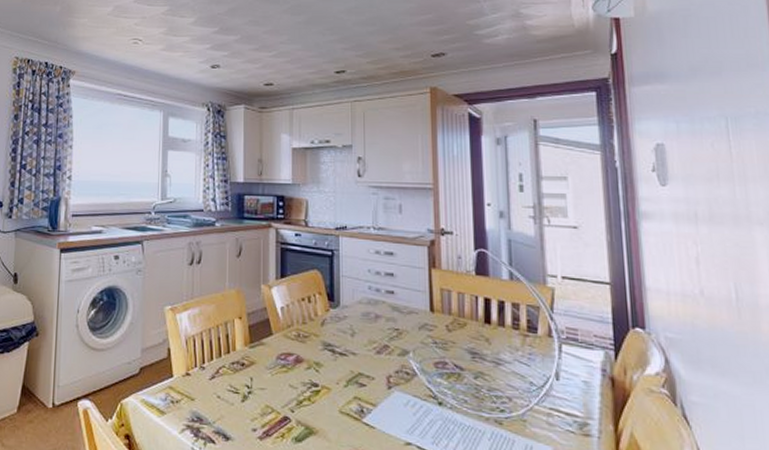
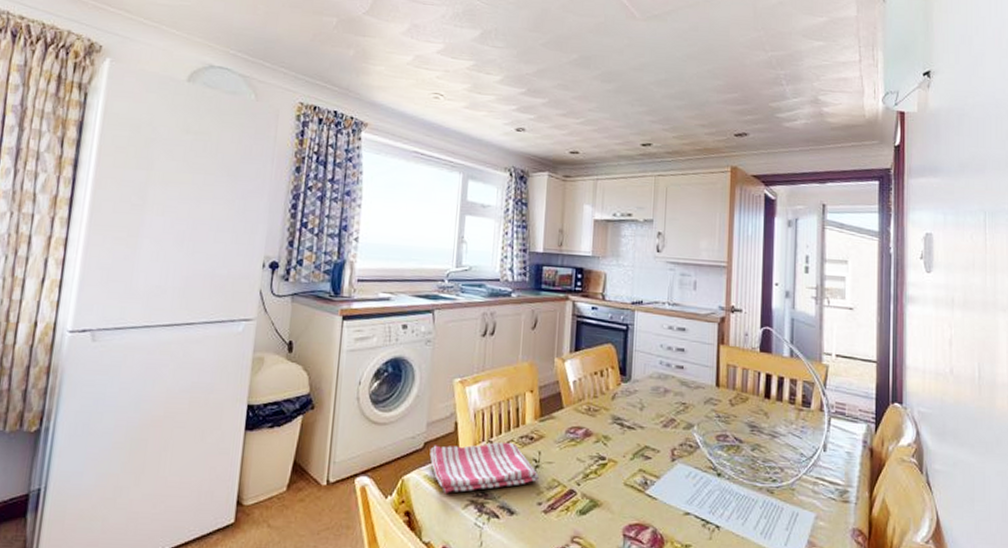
dish towel: none [145,368,252,418] -> present [429,442,539,493]

